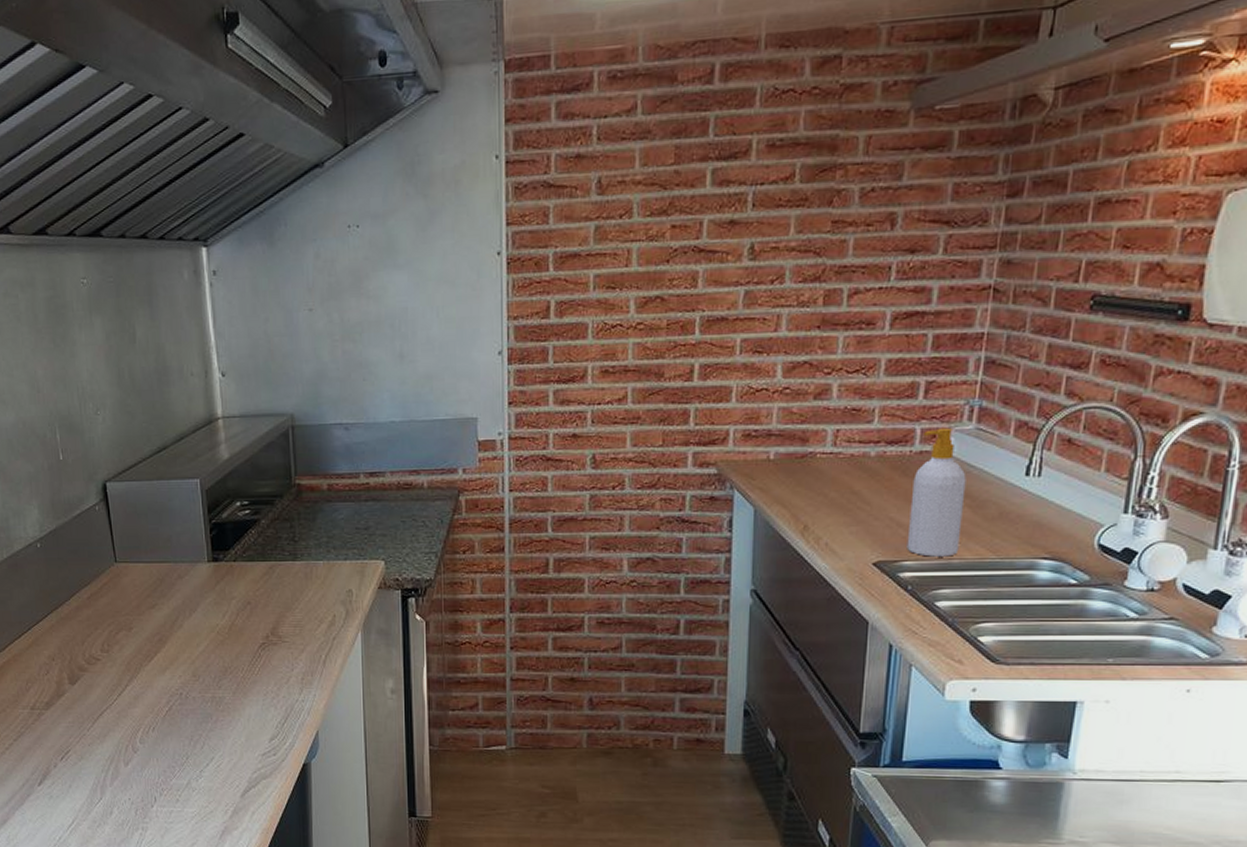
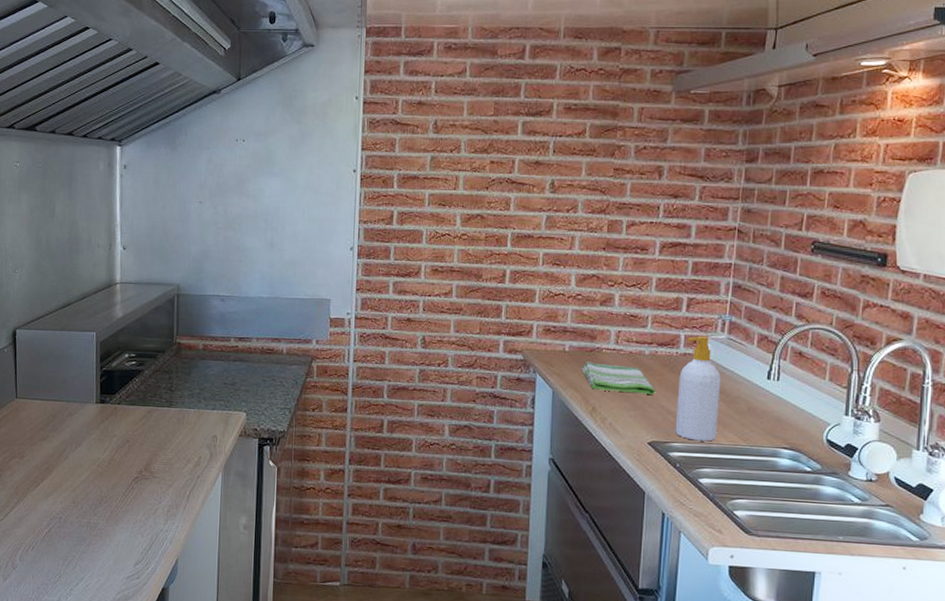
dish towel: none [790,470,884,505] -> present [582,362,656,395]

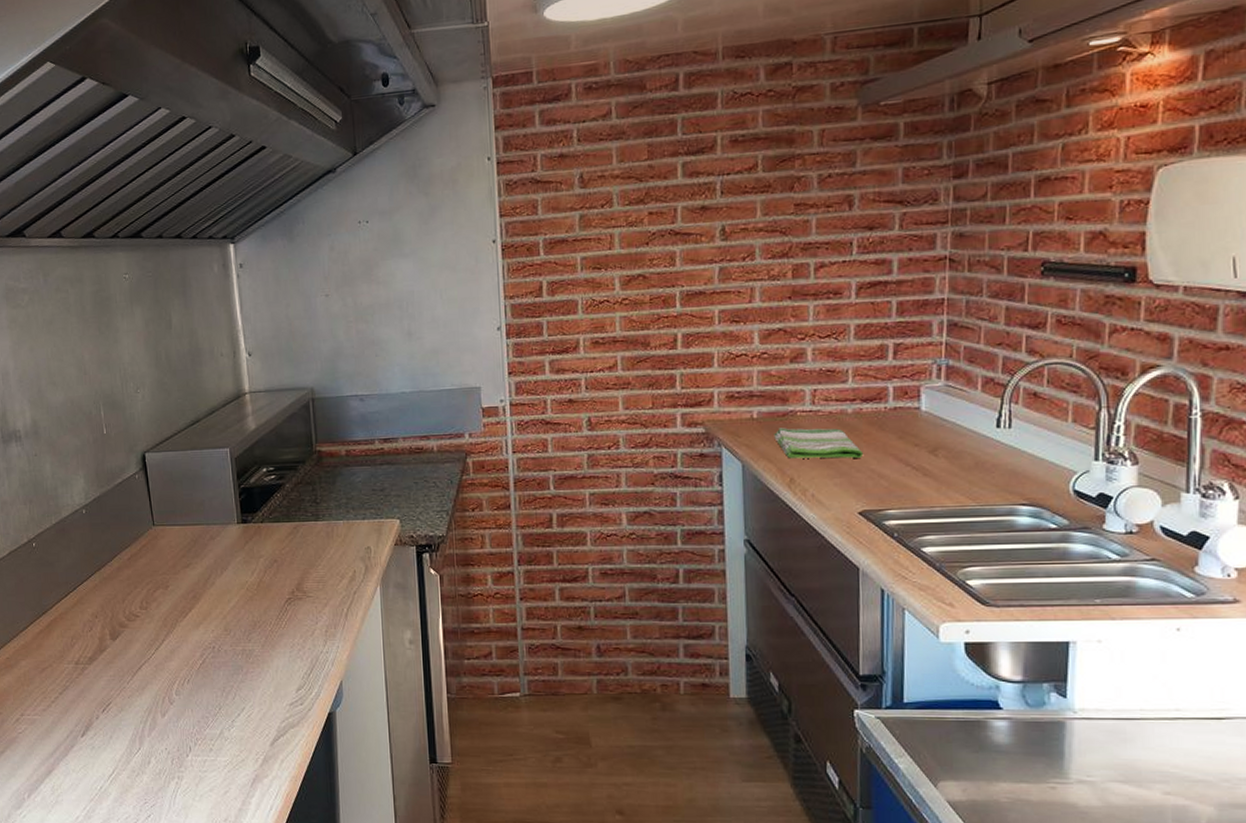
soap bottle: present [675,335,721,442] -> none [889,385,941,505]

